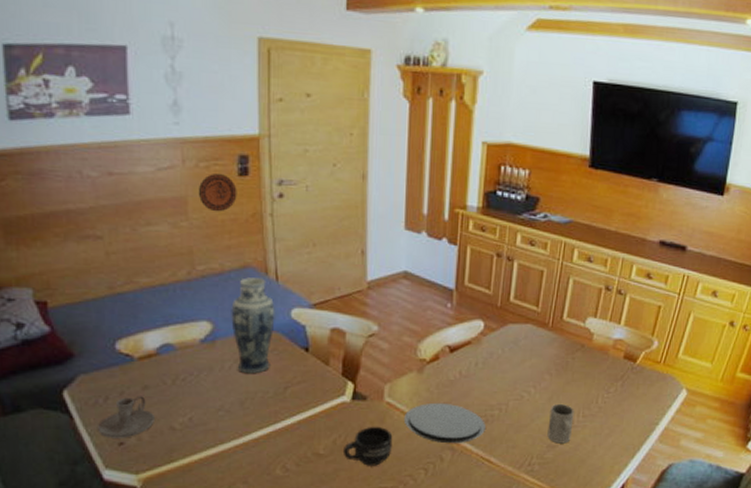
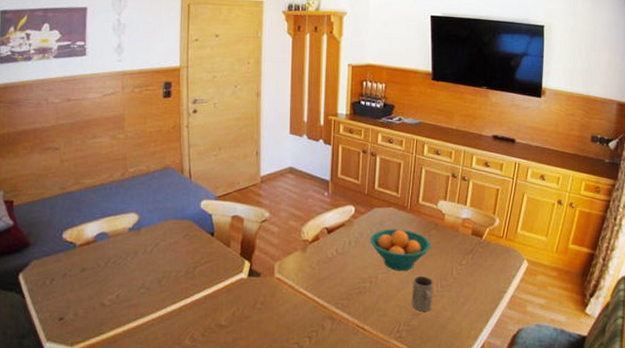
candle holder: present [97,395,154,438] -> none [43,276,89,314]
decorative plate: present [198,174,237,212] -> none [132,97,162,126]
vase: present [231,277,275,374] -> none [153,176,188,256]
mug: present [342,426,393,466] -> none [240,299,282,335]
plate: present [403,402,486,444] -> none [291,277,359,314]
fruit bowl: none [501,349,575,399] -> present [370,229,431,272]

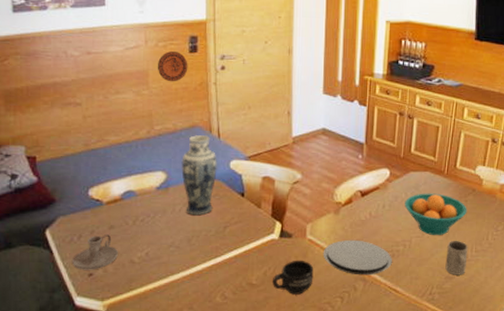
candle holder: none [43,276,89,314] -> present [71,233,118,270]
decorative plate: none [132,97,162,126] -> present [157,51,188,82]
vase: none [153,176,188,256] -> present [181,135,217,216]
mug: none [240,299,282,335] -> present [272,260,314,295]
plate: none [291,277,359,314] -> present [323,239,392,276]

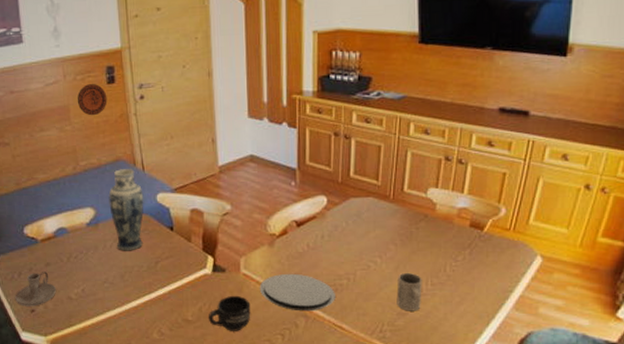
fruit bowl: present [405,193,467,236] -> none [346,221,419,268]

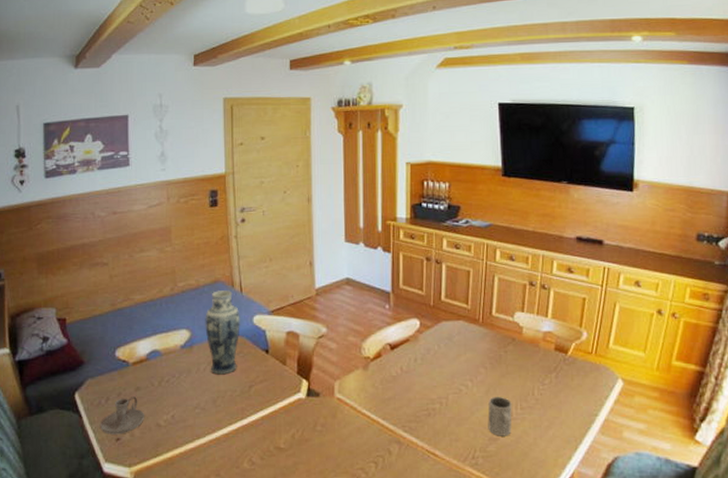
decorative plate: present [77,84,107,116] -> none [179,207,209,238]
mug: present [208,295,251,331] -> none [300,421,344,459]
plate: present [259,273,335,312] -> none [353,397,428,438]

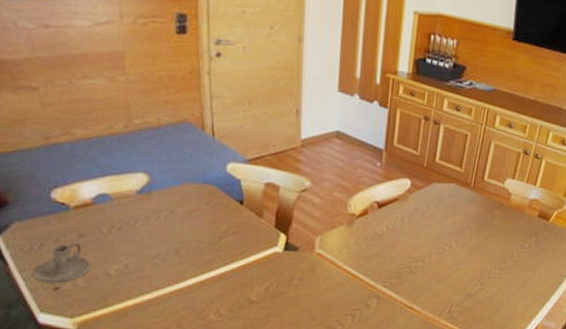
vase: present [205,290,240,375] -> none [167,132,211,225]
mug: present [488,397,512,436] -> none [466,257,492,293]

